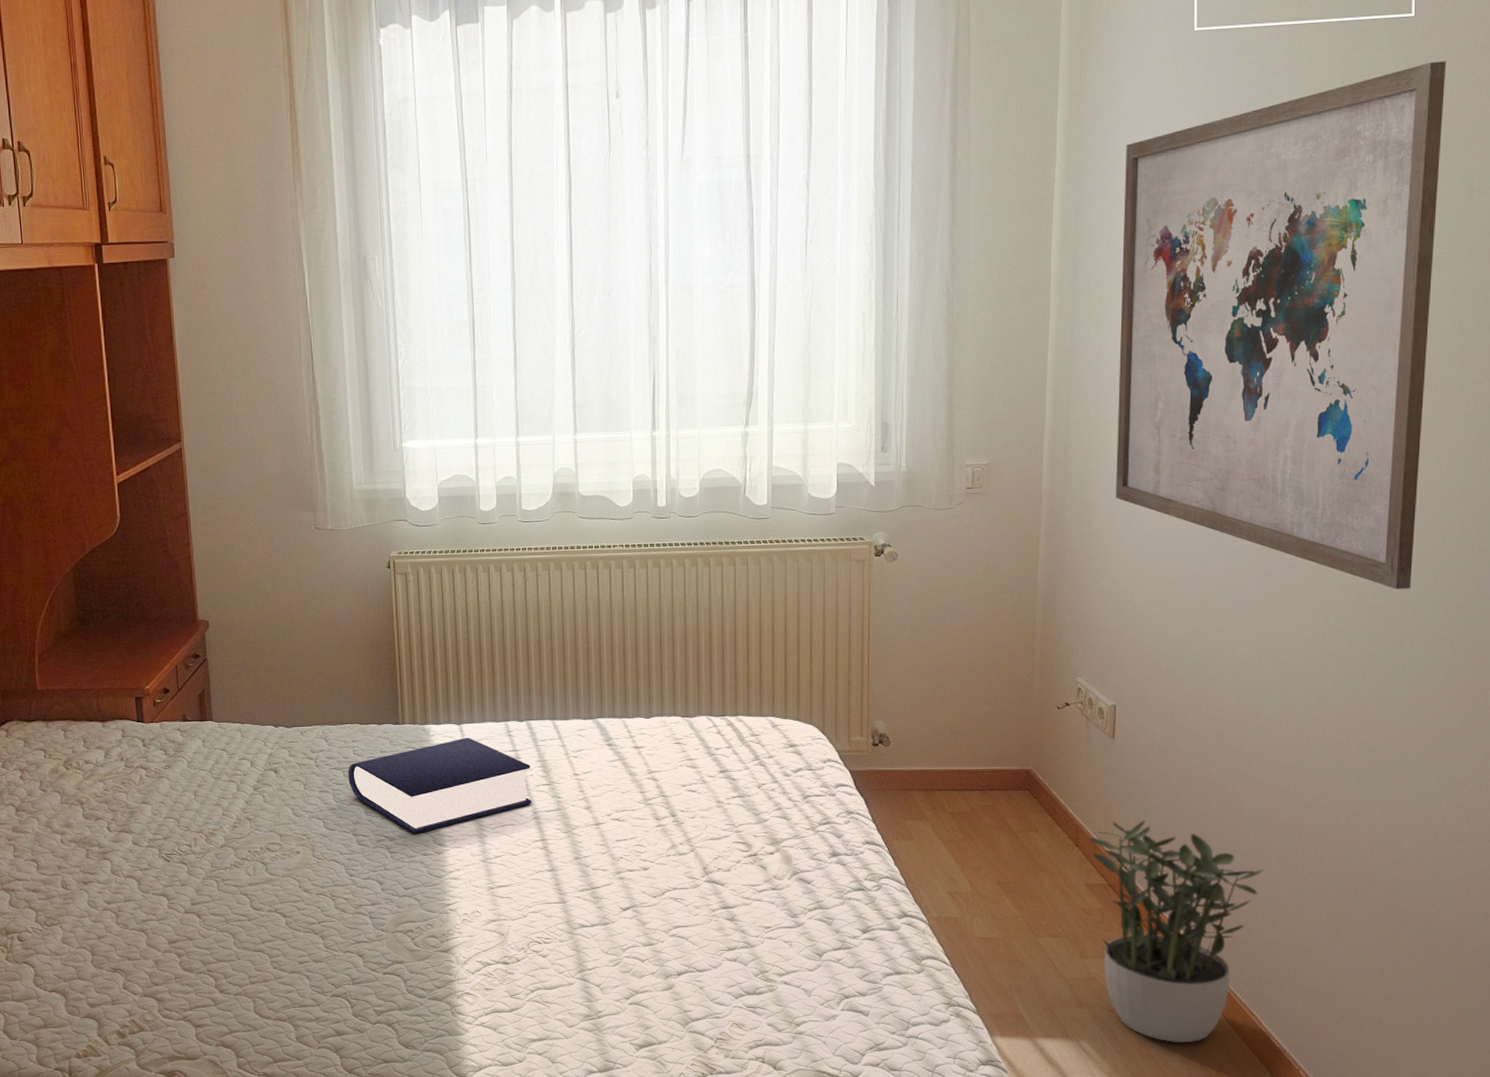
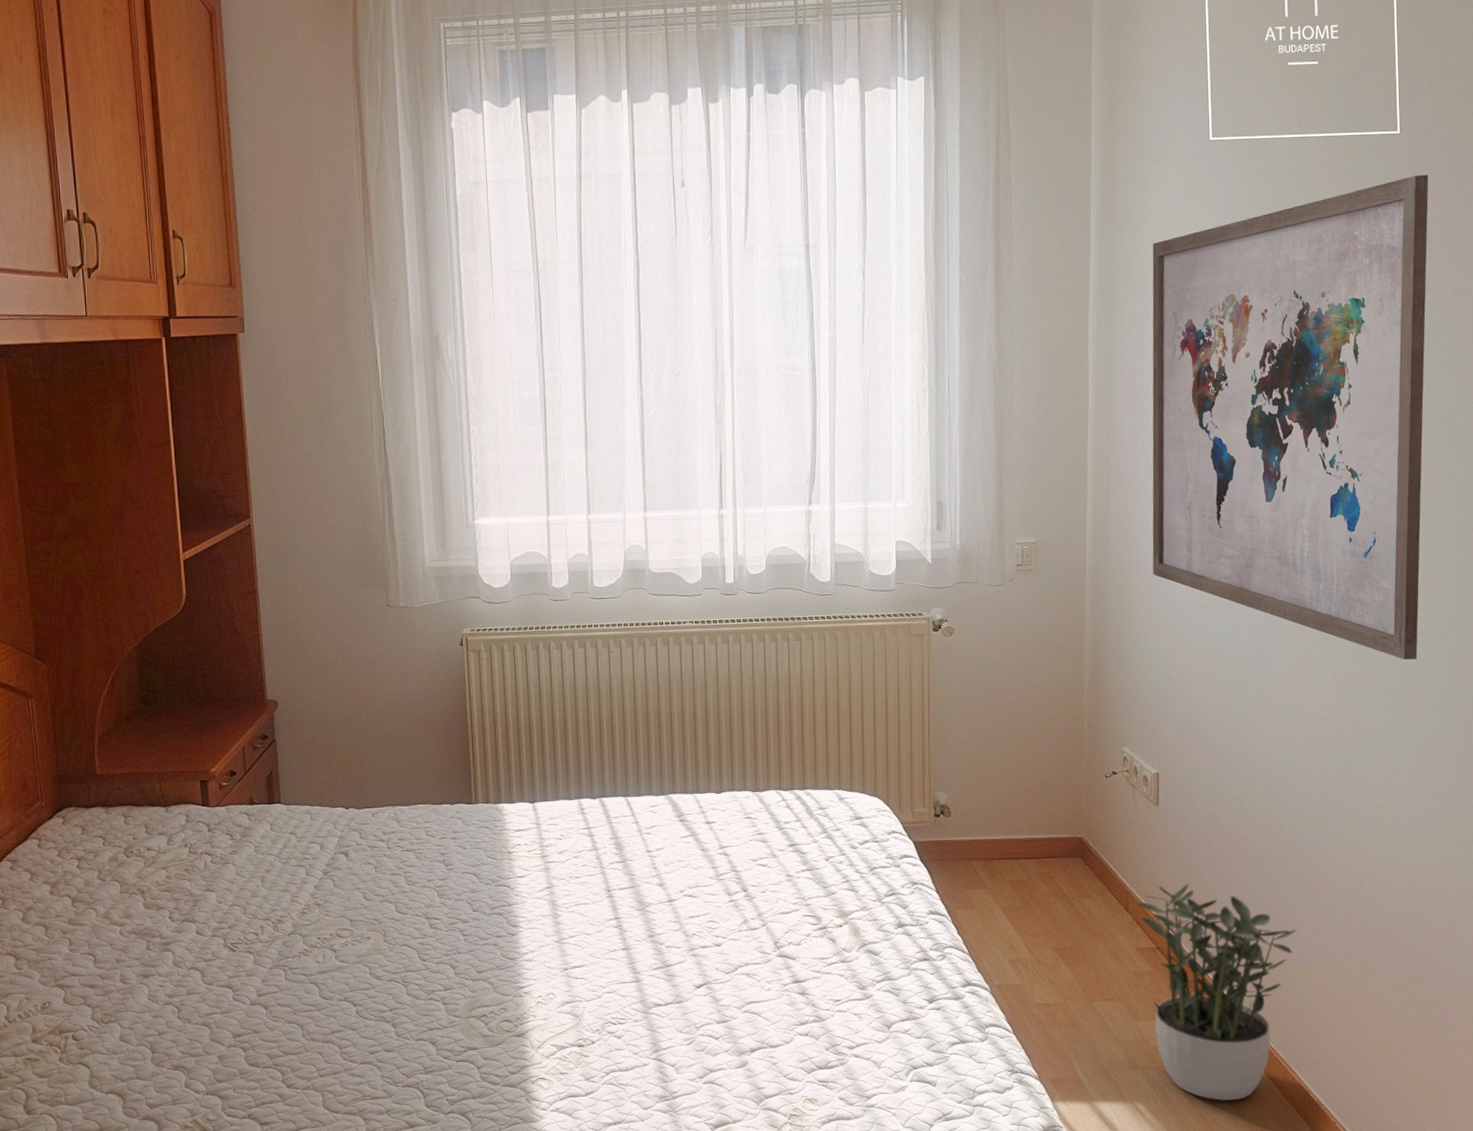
book: present [348,737,532,834] -> none [420,815,606,916]

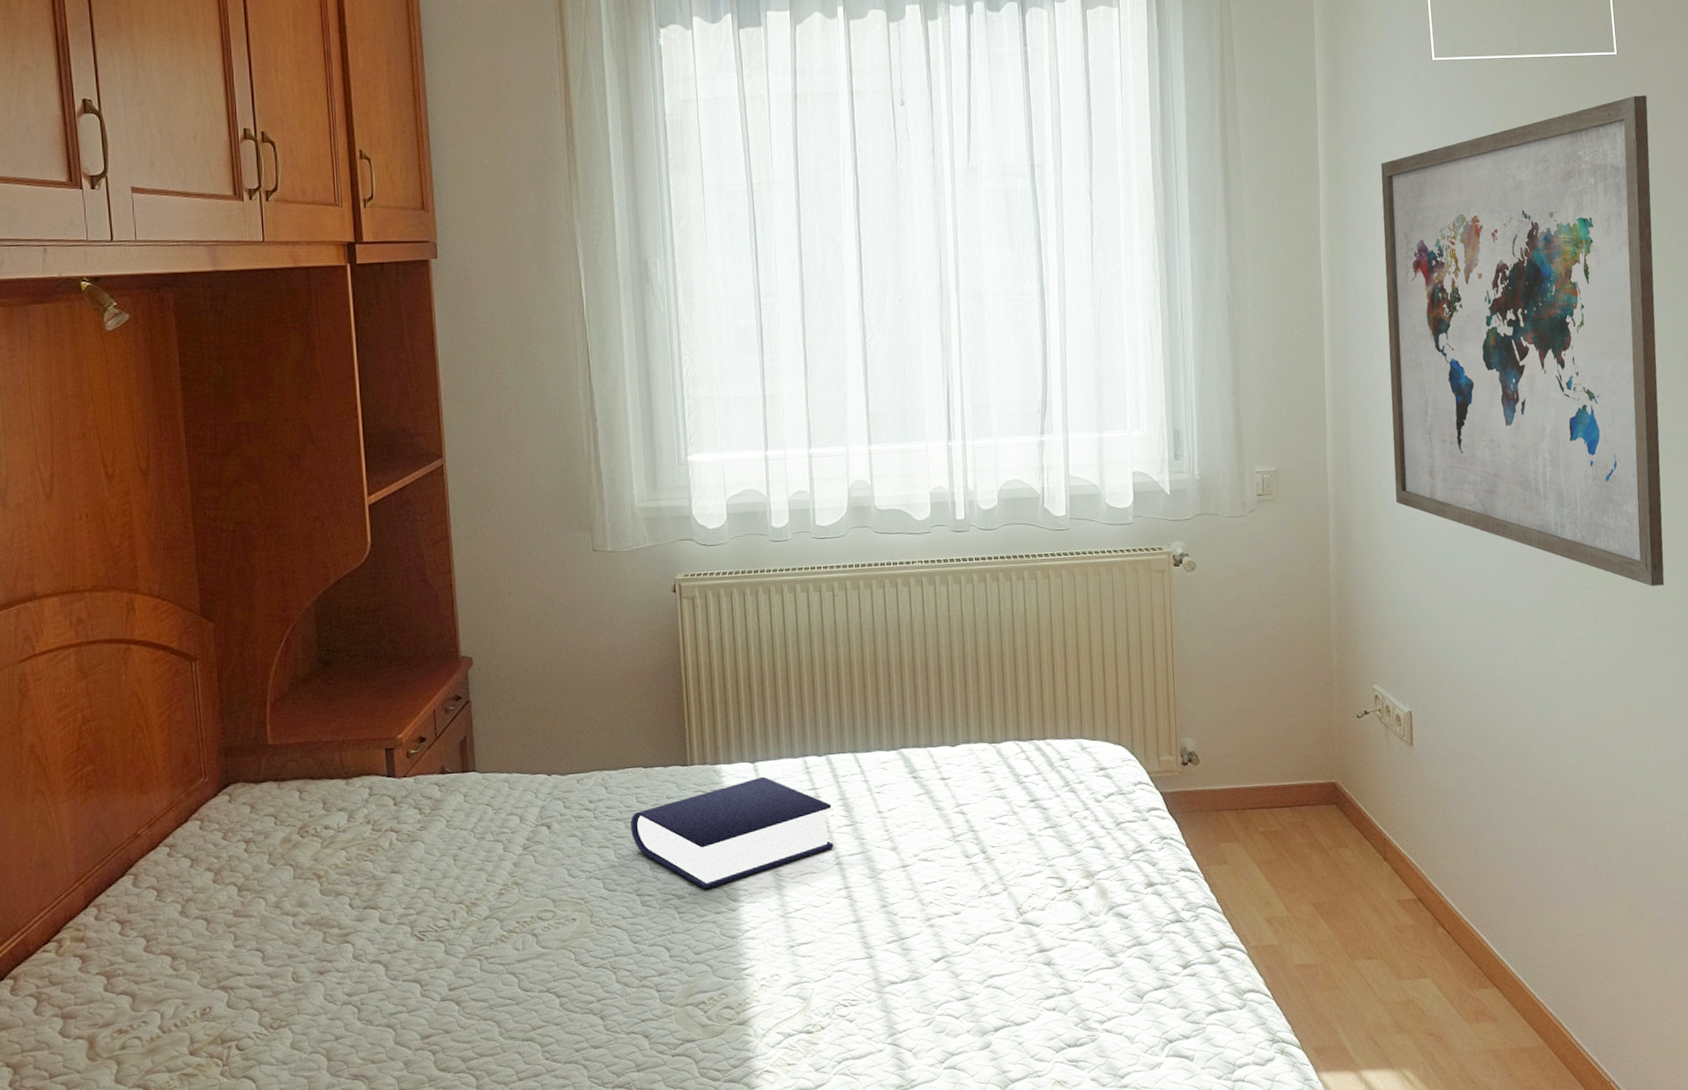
book: none [420,815,606,916] -> present [631,776,834,890]
potted plant: present [1137,883,1296,1102] -> none [1396,828,1560,1064]

